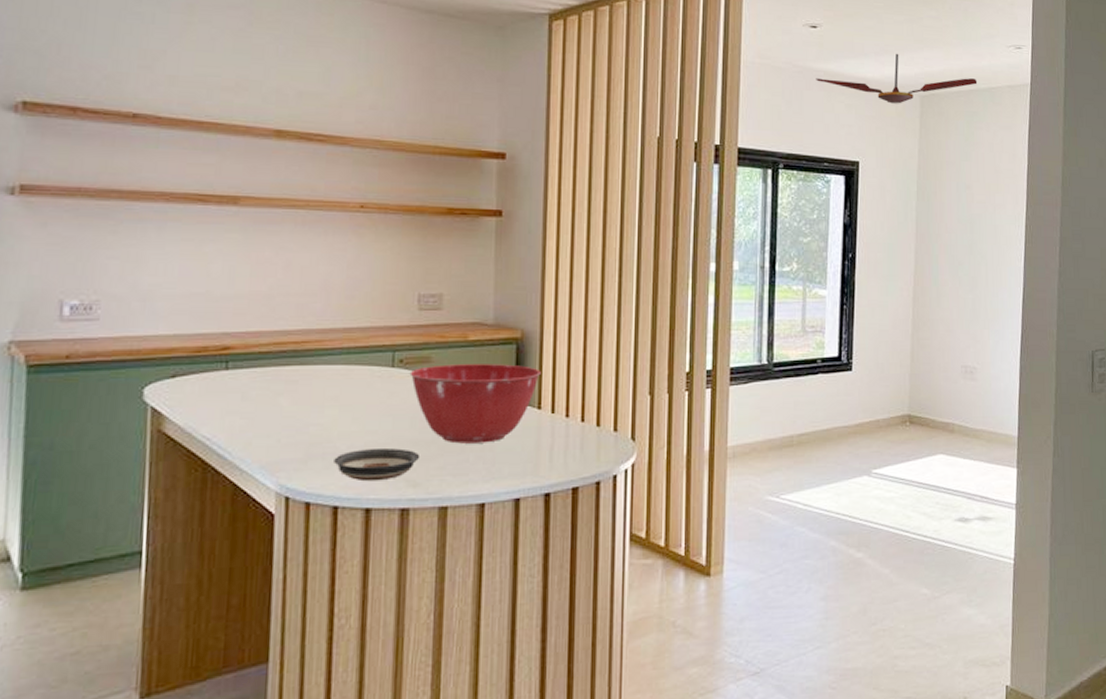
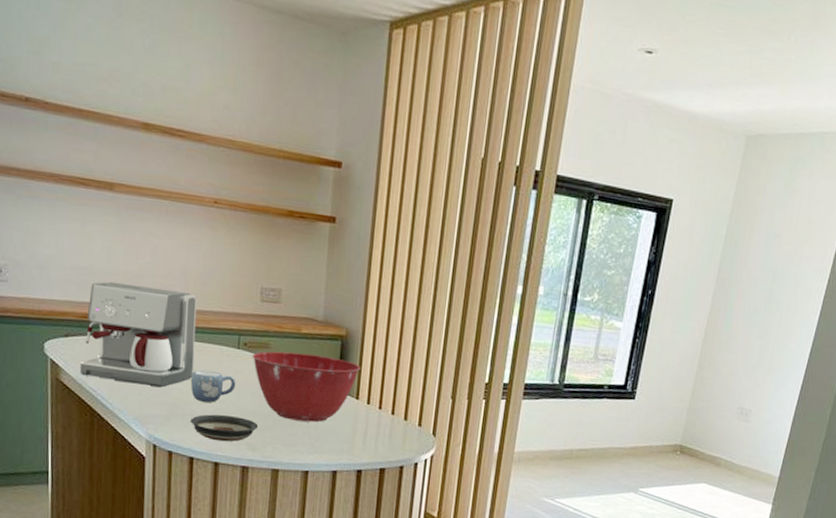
coffee maker: none [190,306,340,424] -> present [80,281,197,387]
mug: none [333,397,391,435] -> present [190,370,236,403]
ceiling fan: present [816,53,978,104] -> none [643,87,810,143]

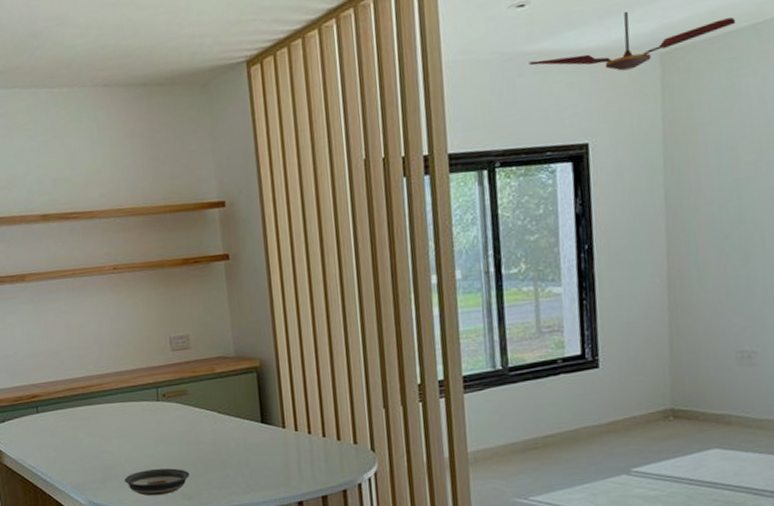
coffee maker: present [80,281,197,387] -> none [18,358,120,455]
mug: present [190,370,236,403] -> none [118,427,162,460]
mixing bowl: present [252,351,361,422] -> none [172,390,281,462]
ceiling fan: none [643,87,810,143] -> present [529,11,736,71]

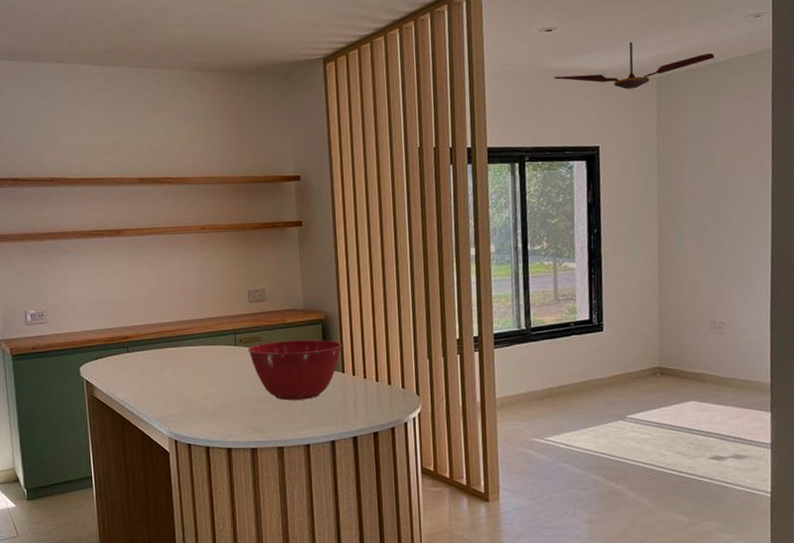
saucer: present [124,468,189,496] -> none [203,405,260,429]
mixing bowl: none [172,390,281,462] -> present [247,339,342,401]

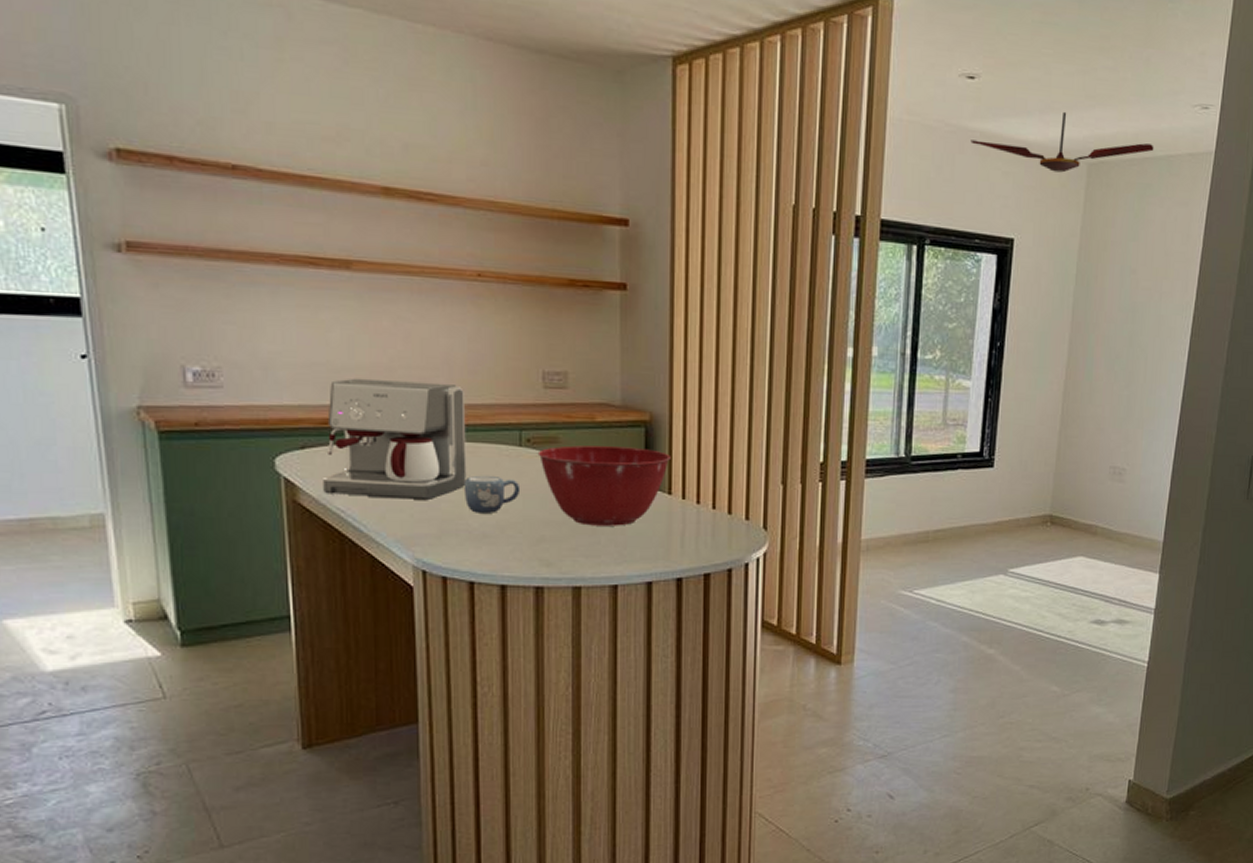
coffee maker: none [109,306,201,390] -> present [323,378,467,499]
mug: none [199,368,238,396] -> present [463,475,521,513]

